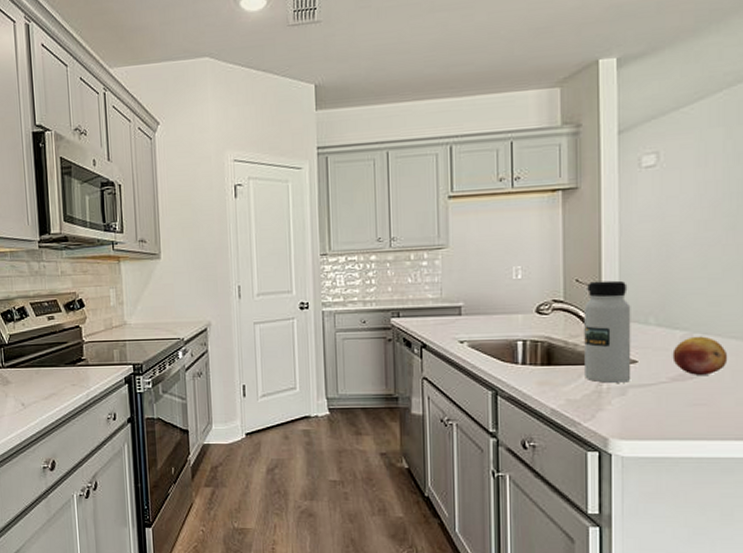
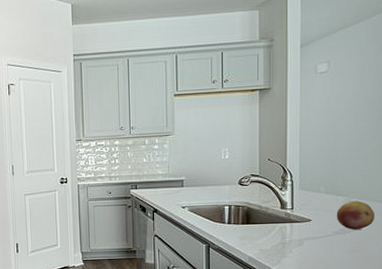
water bottle: present [584,280,631,383] -> none [273,159,308,237]

